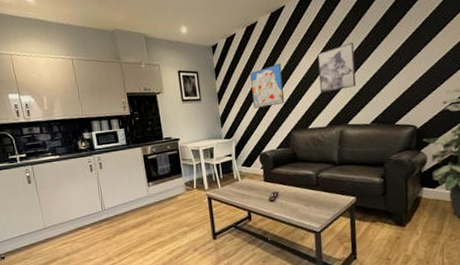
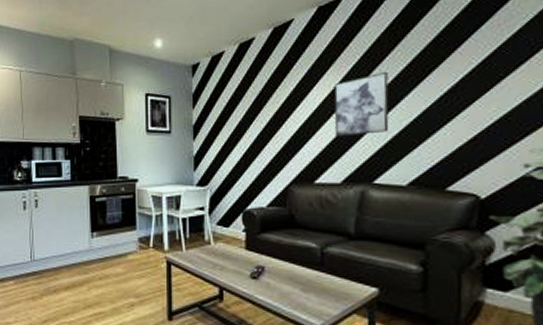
wall art: present [250,63,284,108] -> none [239,92,284,149]

